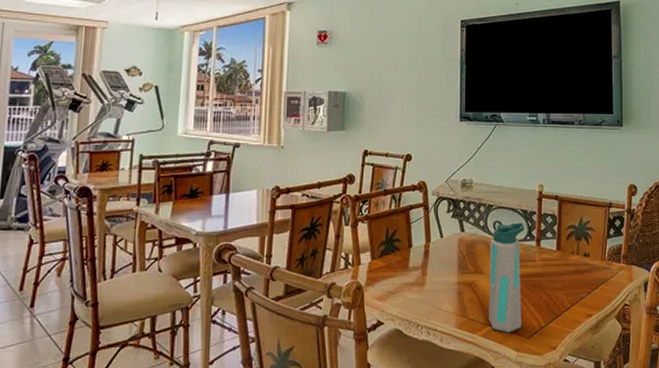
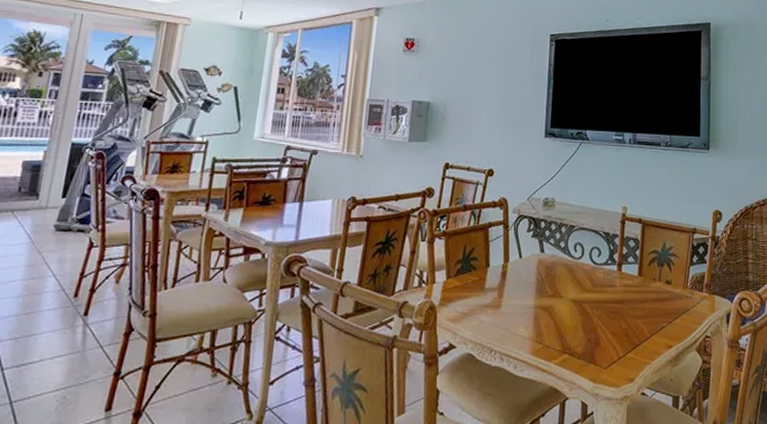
water bottle: present [489,222,525,333] -> none [565,245,606,362]

